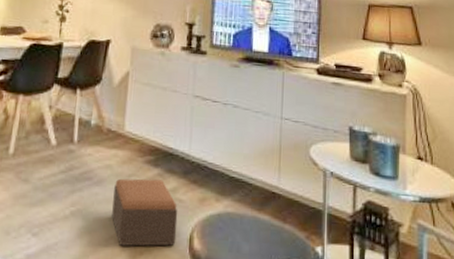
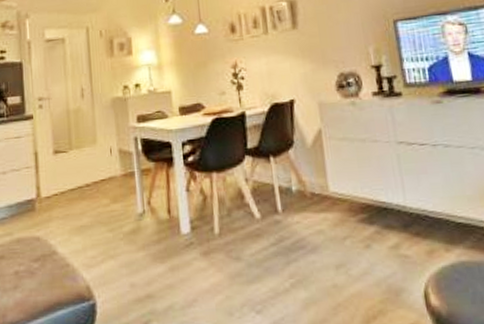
footstool: present [112,178,178,247] -> none [330,237,411,312]

